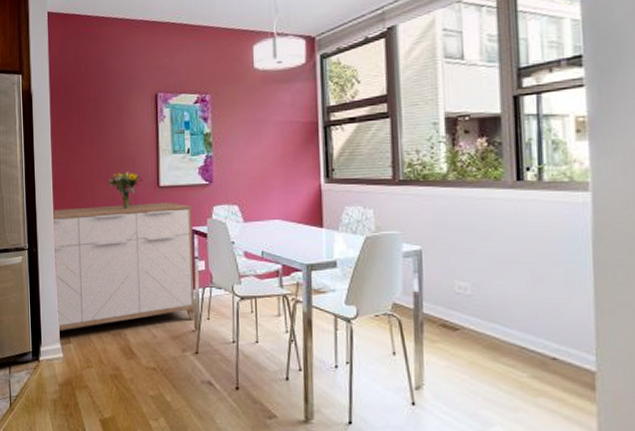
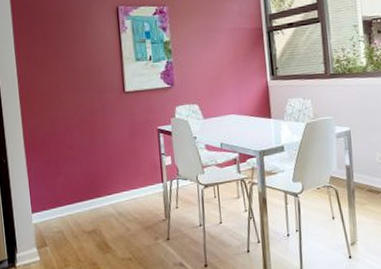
sideboard: present [53,202,196,331] -> none [22,105,166,236]
bouquet: present [108,171,143,209] -> none [75,80,110,115]

